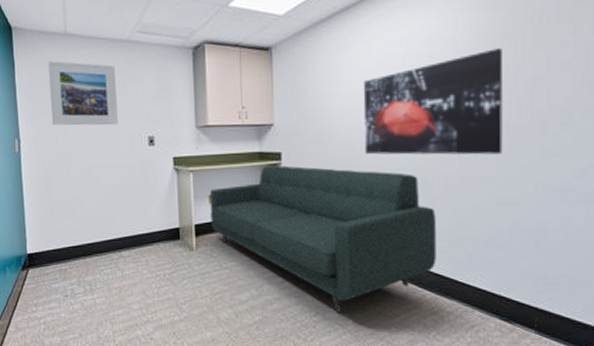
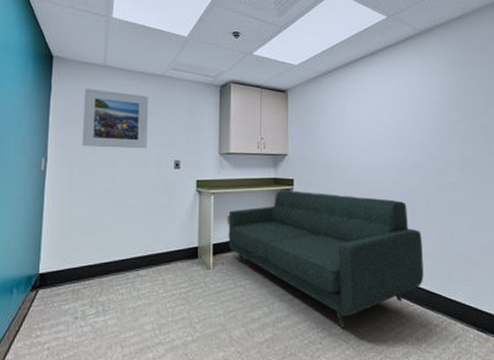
wall art: present [363,48,503,155] -> none [361,103,470,186]

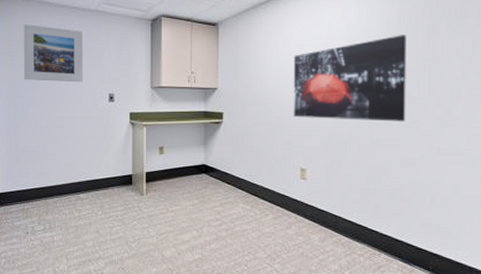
sofa: present [228,189,424,328] -> none [160,123,350,253]
wall art: none [361,103,470,186] -> present [293,35,406,122]

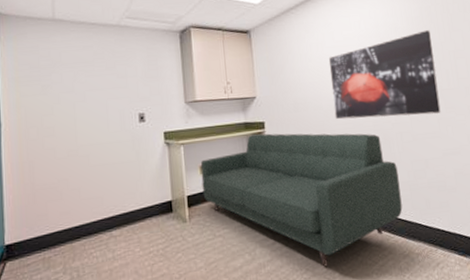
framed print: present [23,24,83,83] -> none [33,45,108,108]
sofa: none [160,123,350,253] -> present [200,133,403,267]

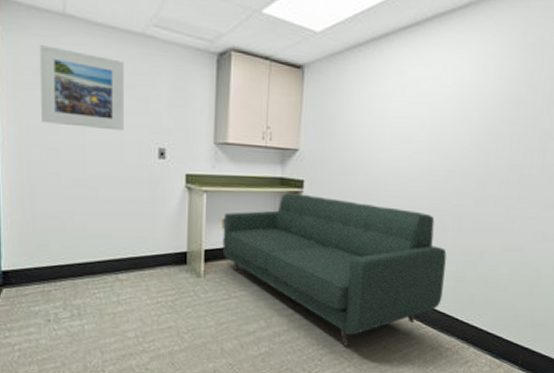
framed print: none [33,45,108,108] -> present [38,45,124,131]
wall art: present [328,30,441,120] -> none [387,98,525,202]

